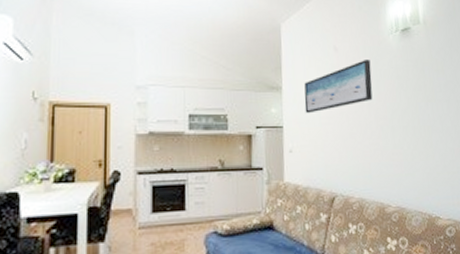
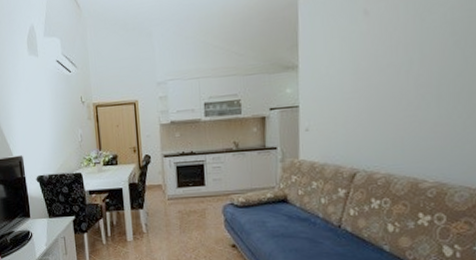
wall art: present [304,60,373,114] -> none [324,18,414,90]

